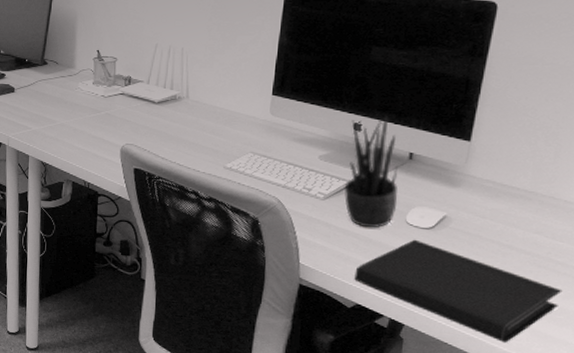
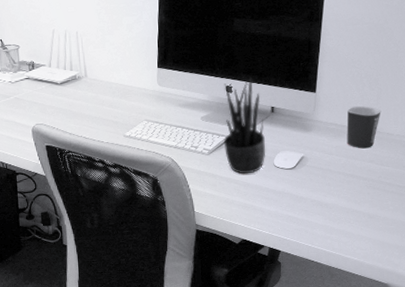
notebook: present [354,239,563,343] -> none [239,179,392,254]
mug: none [506,163,559,216] -> present [347,106,381,149]

